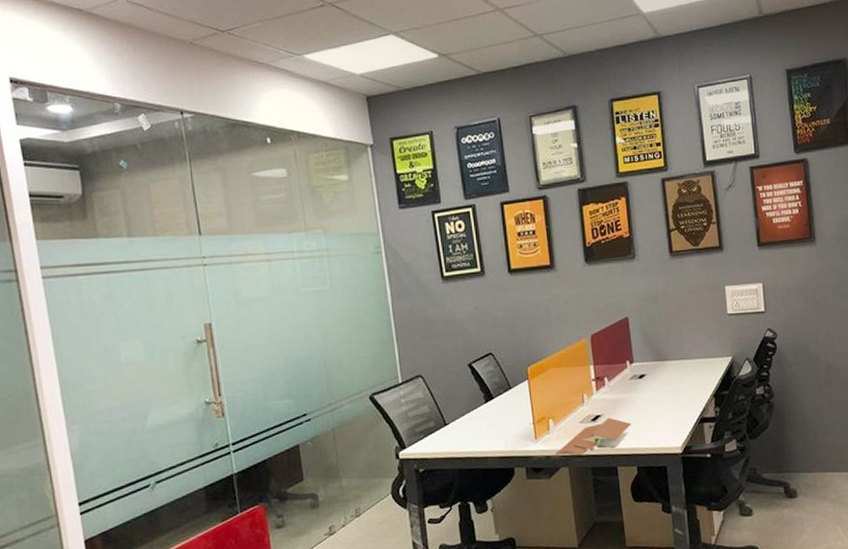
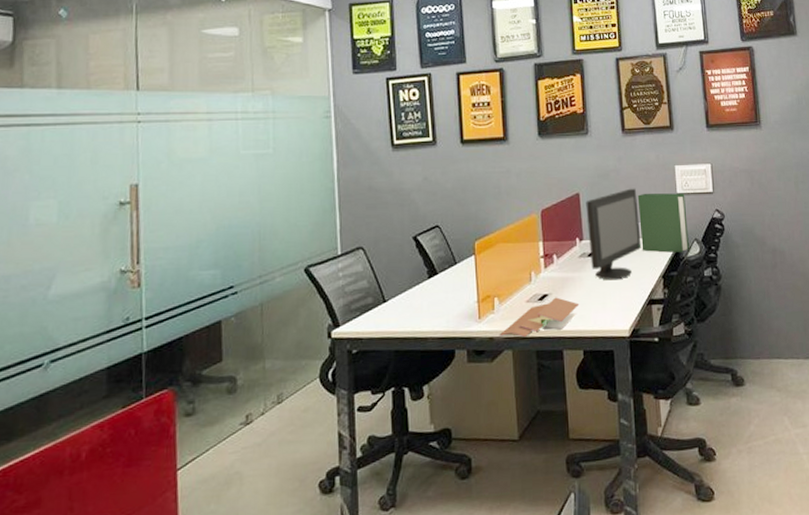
computer monitor: none [635,310,692,400] -> present [586,188,642,280]
binder: none [687,313,741,373] -> present [637,193,690,253]

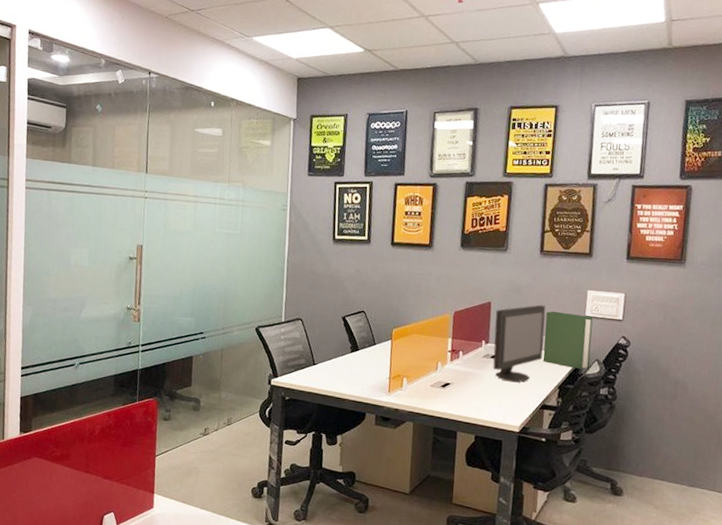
papers: present [499,297,580,338] -> none [403,387,477,415]

